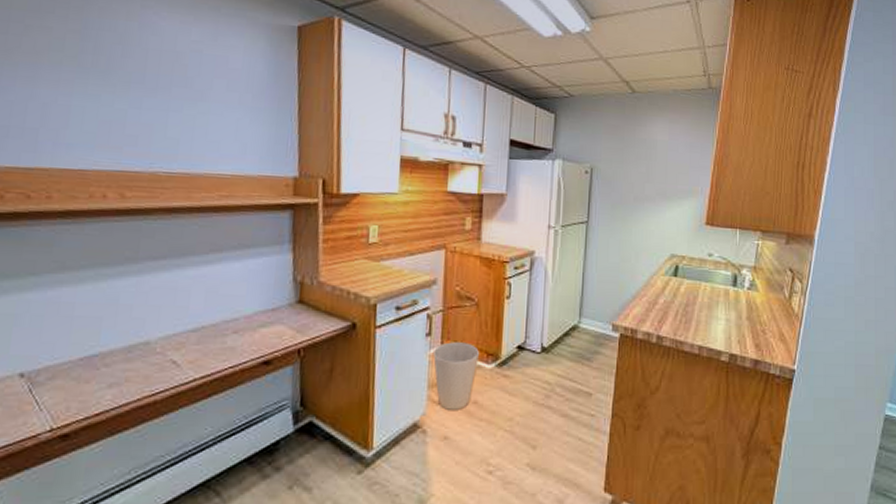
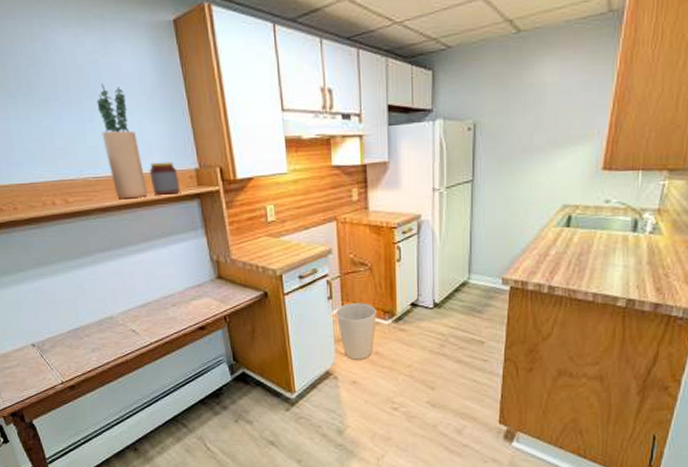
vase: none [187,74,232,202] -> present [96,83,148,200]
jar: none [237,164,273,202] -> present [149,161,181,195]

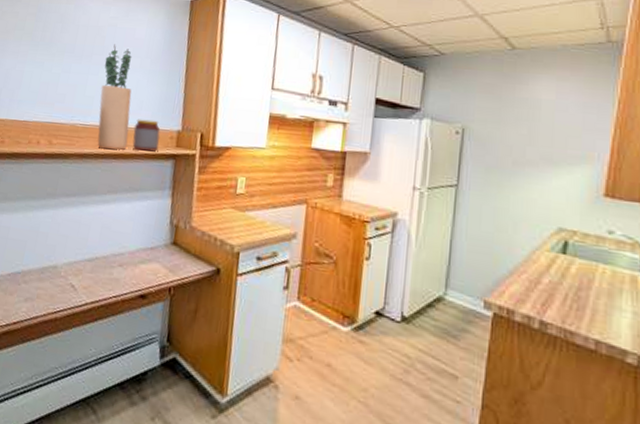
trash can: present [336,303,378,361] -> none [289,298,336,371]

